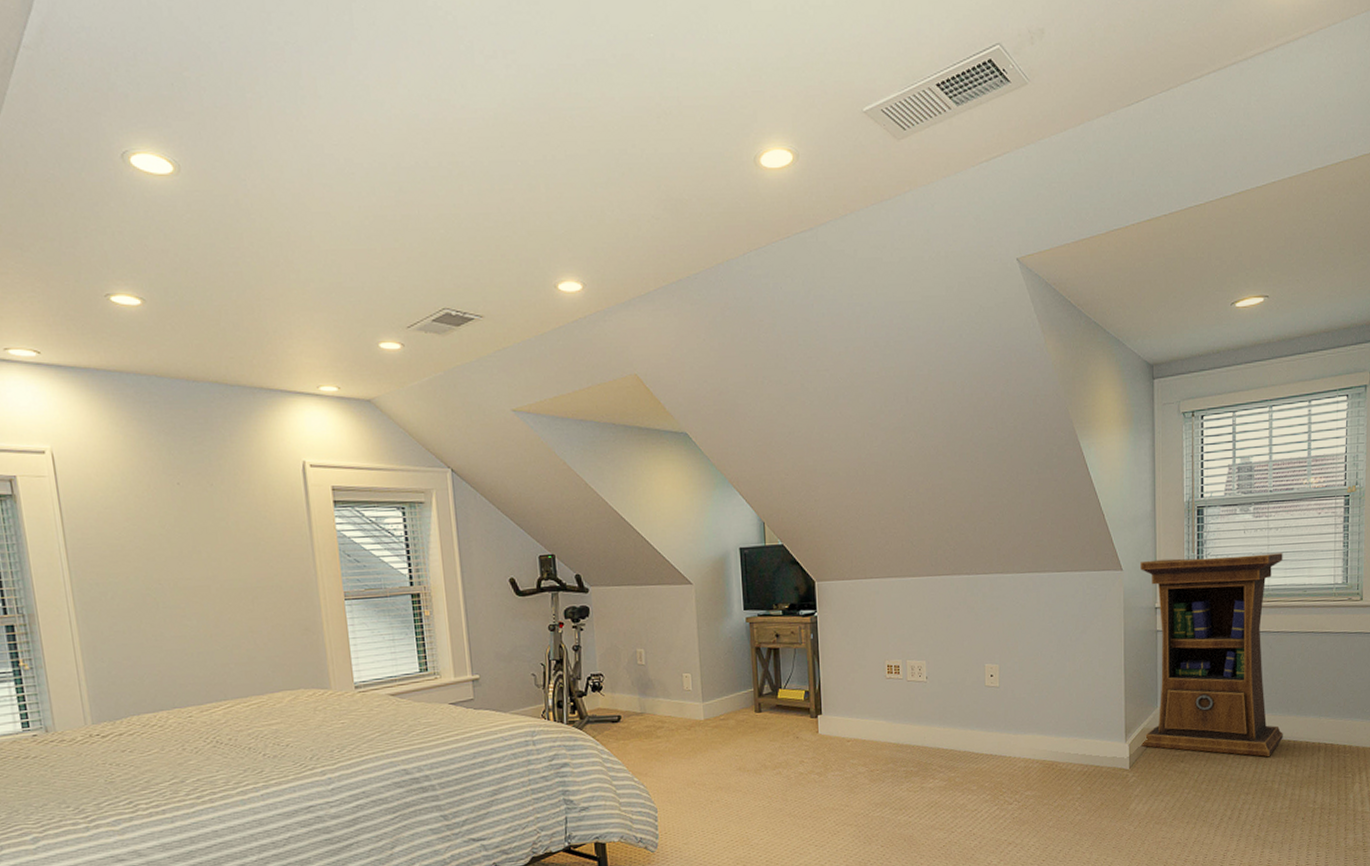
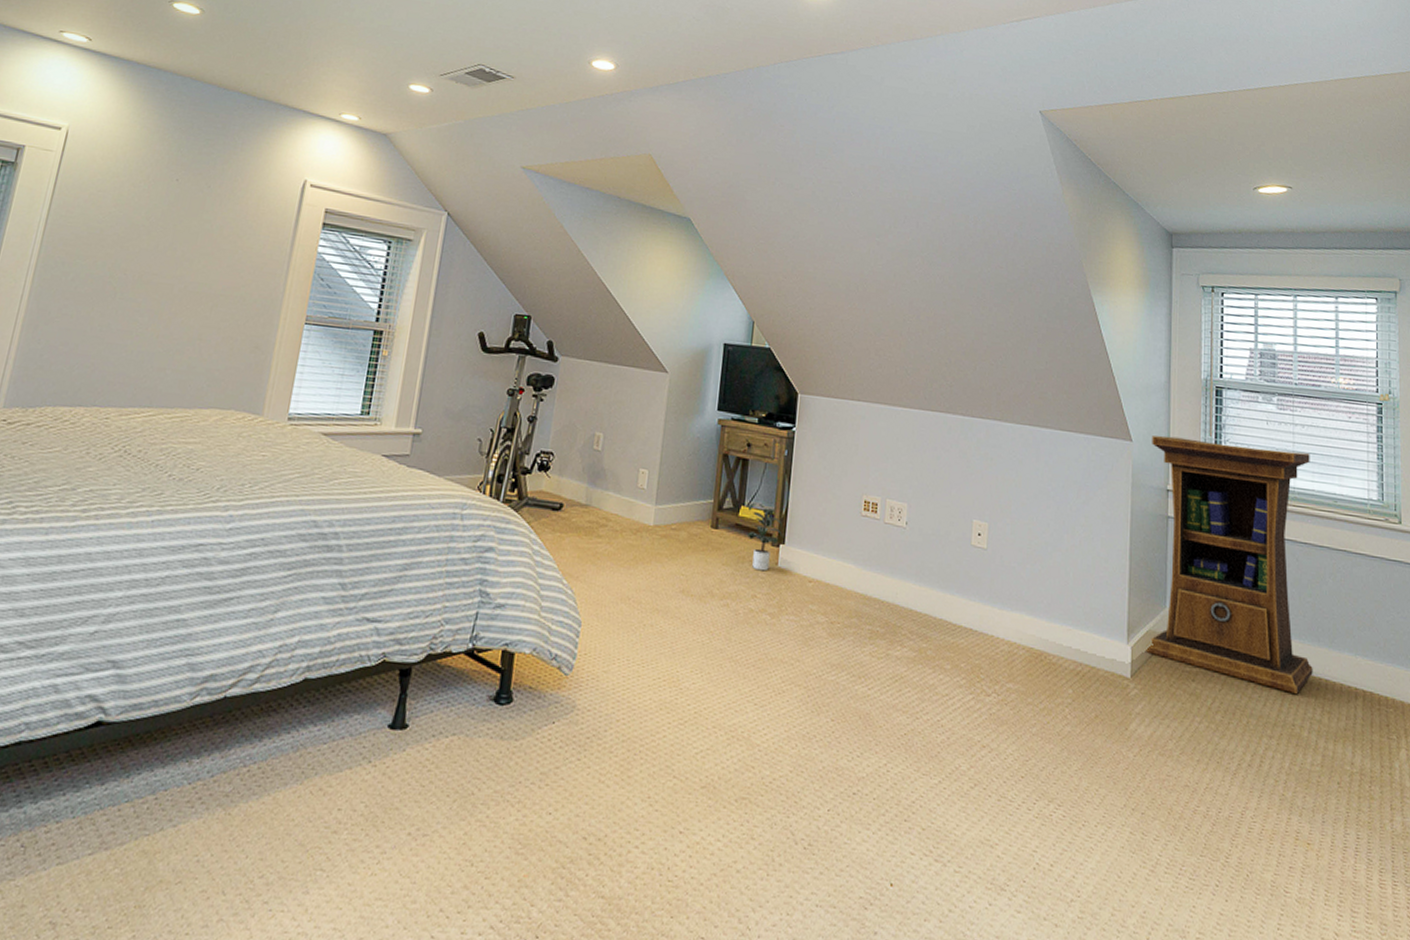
potted plant: none [784,684,820,741] -> present [747,502,784,571]

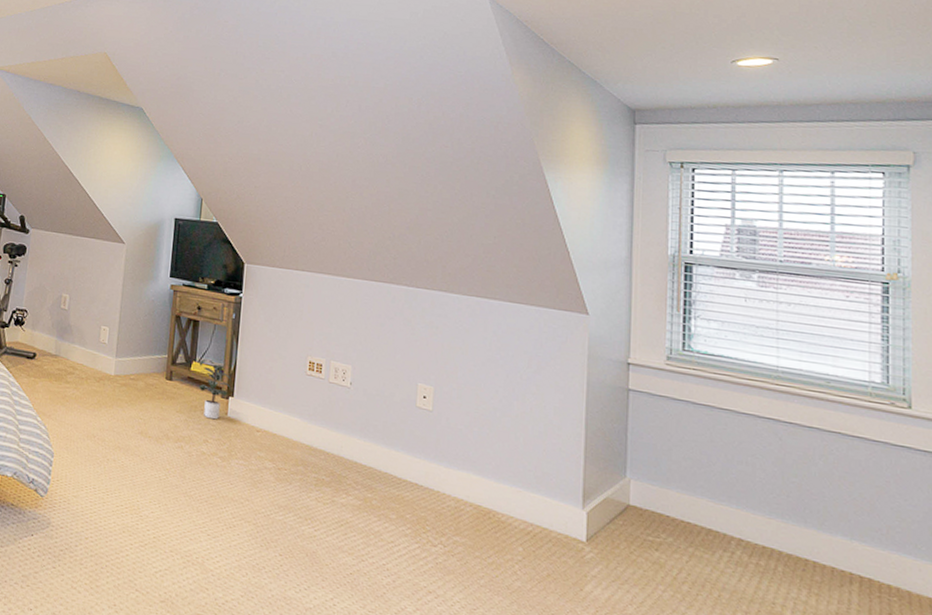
cabinet: present [1146,435,1313,694] -> none [603,309,798,573]

